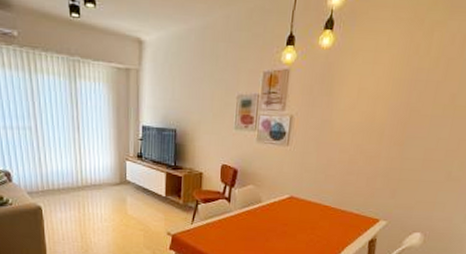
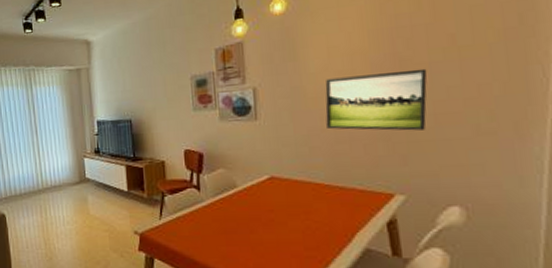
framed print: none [343,117,428,172] -> present [325,68,428,131]

